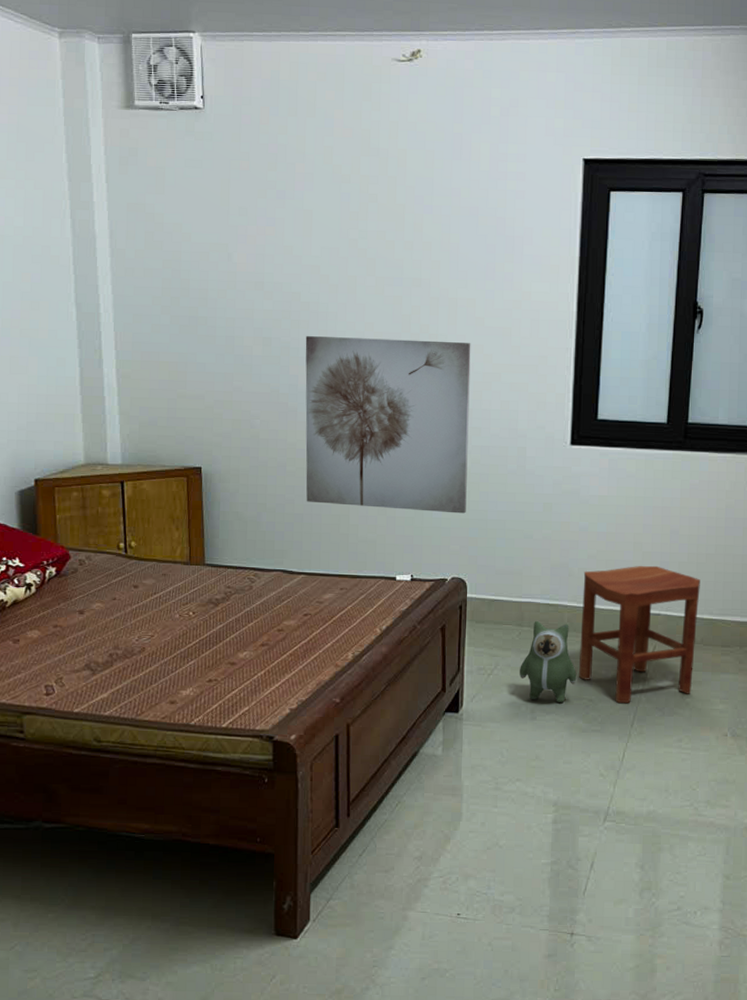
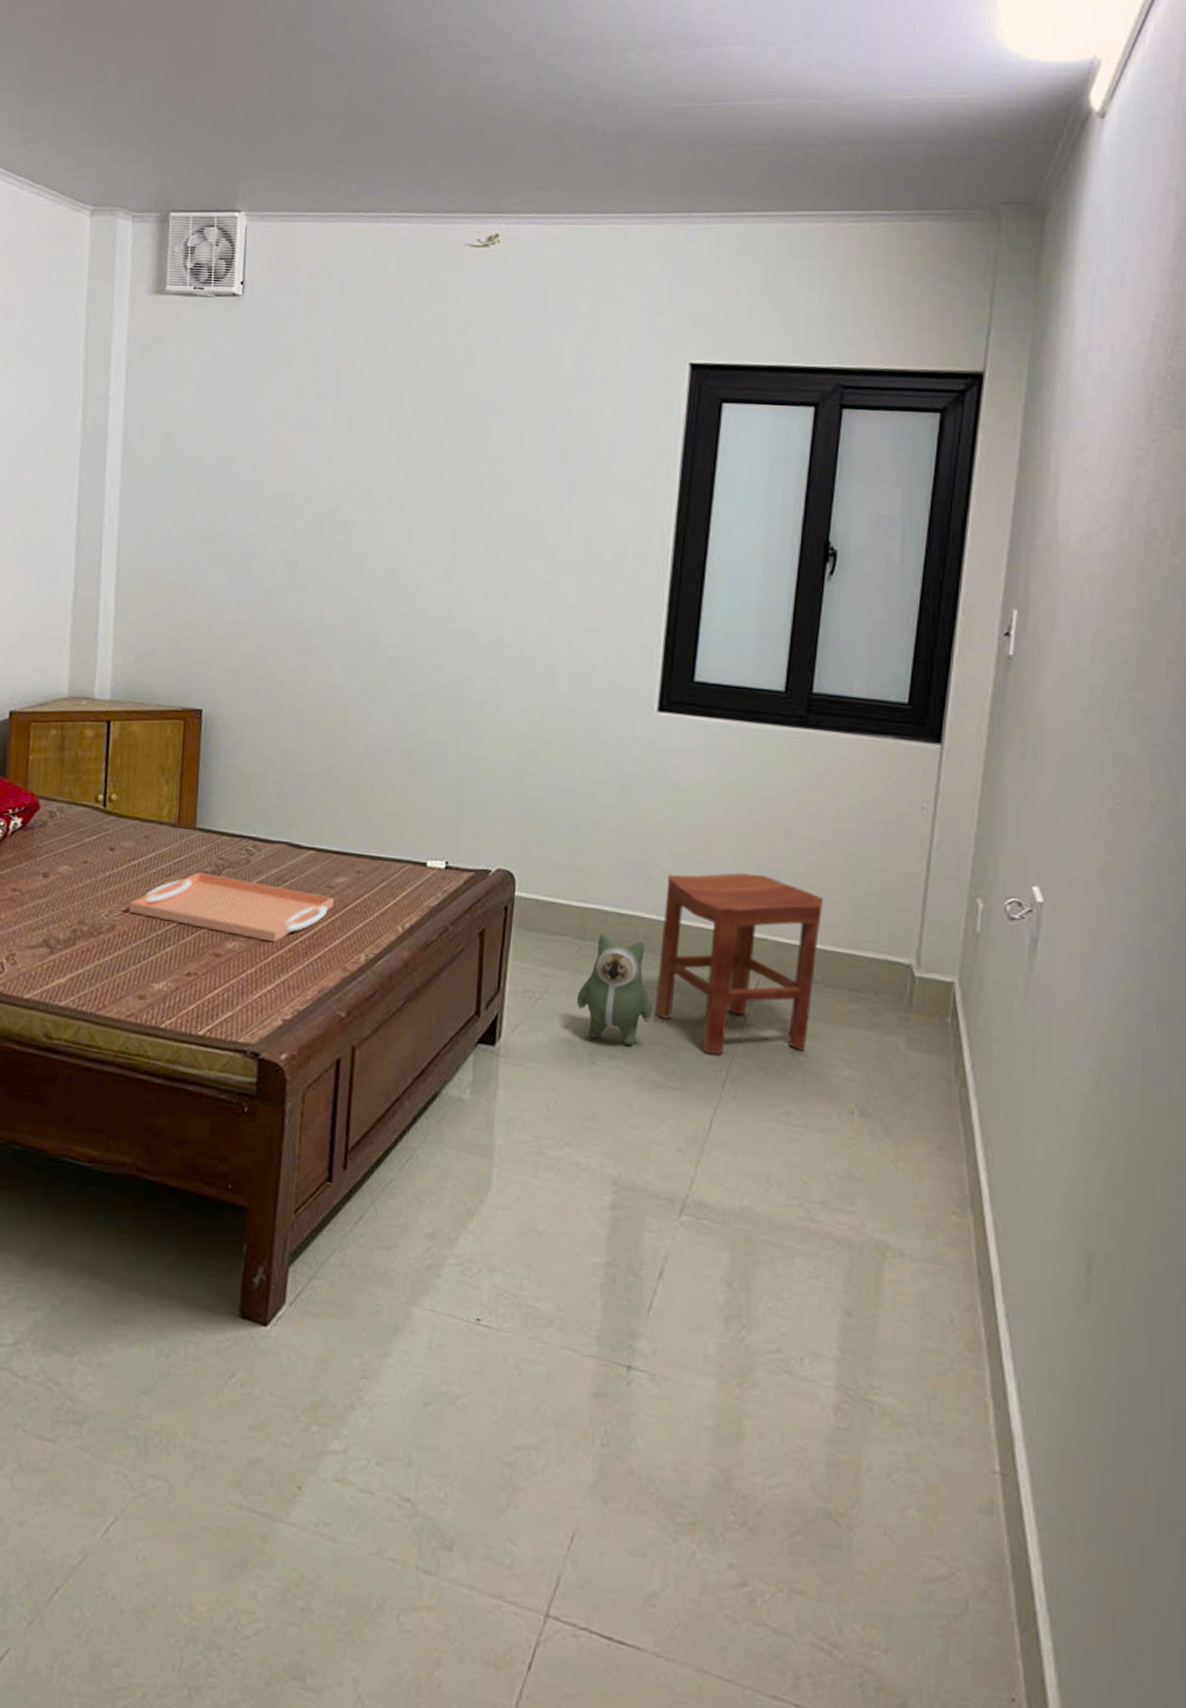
serving tray: none [154,599,324,650] -> present [128,872,334,943]
wall art: present [305,336,471,514] -> none [323,560,539,789]

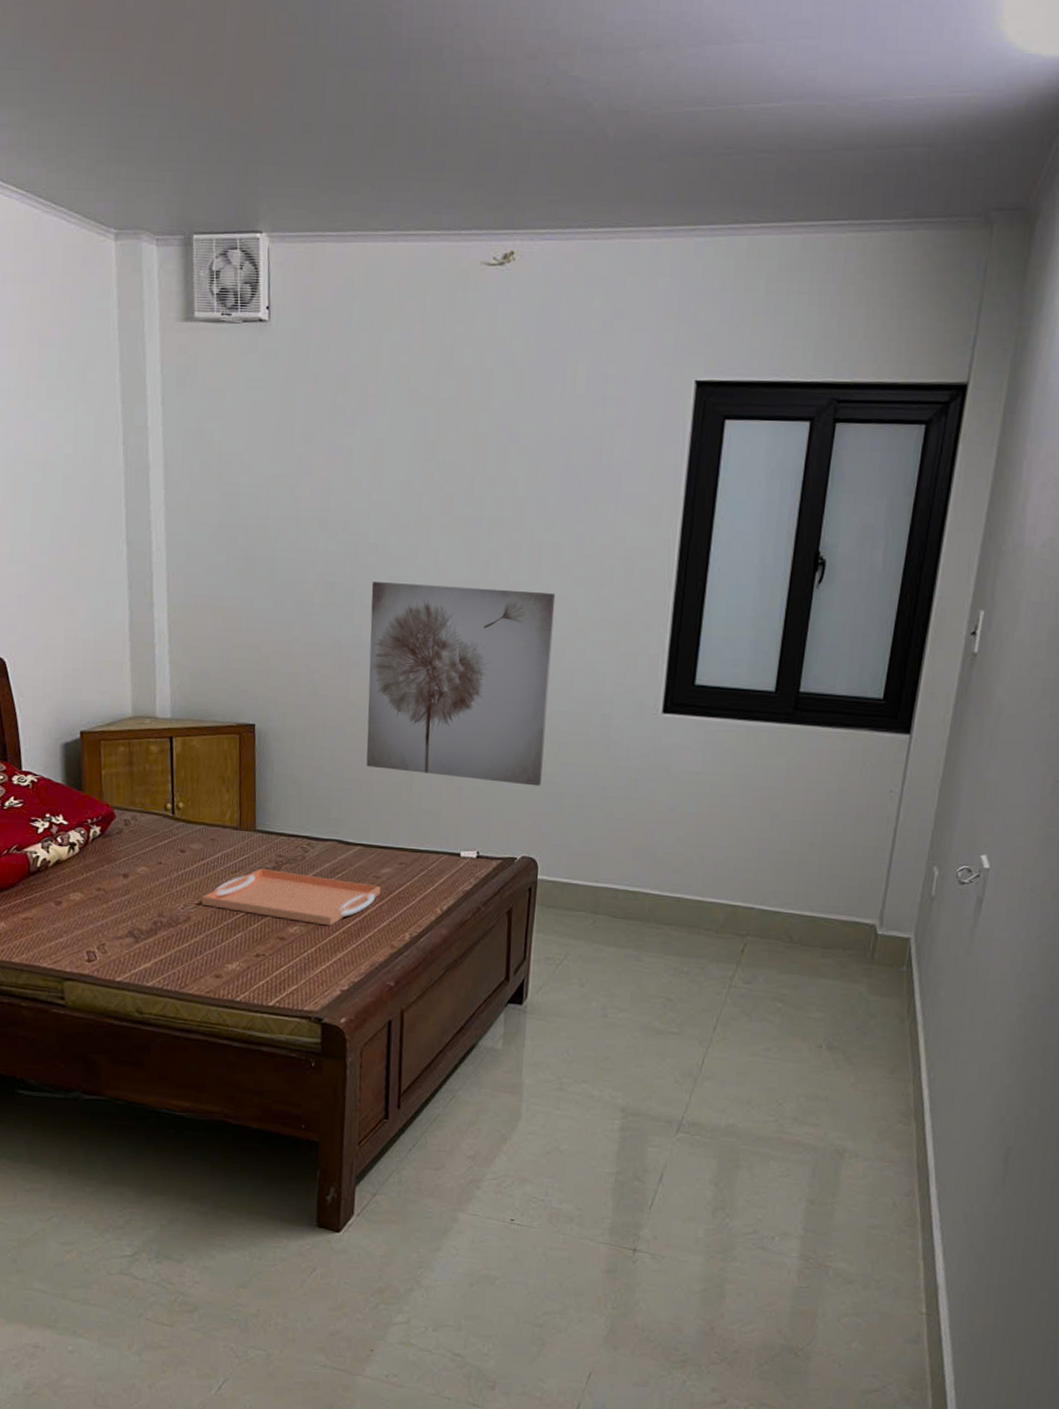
wall art: none [323,560,539,789] -> present [366,582,556,786]
plush toy: present [577,933,653,1046] -> none [591,908,656,1000]
stool: present [655,873,823,1055] -> none [658,853,803,1005]

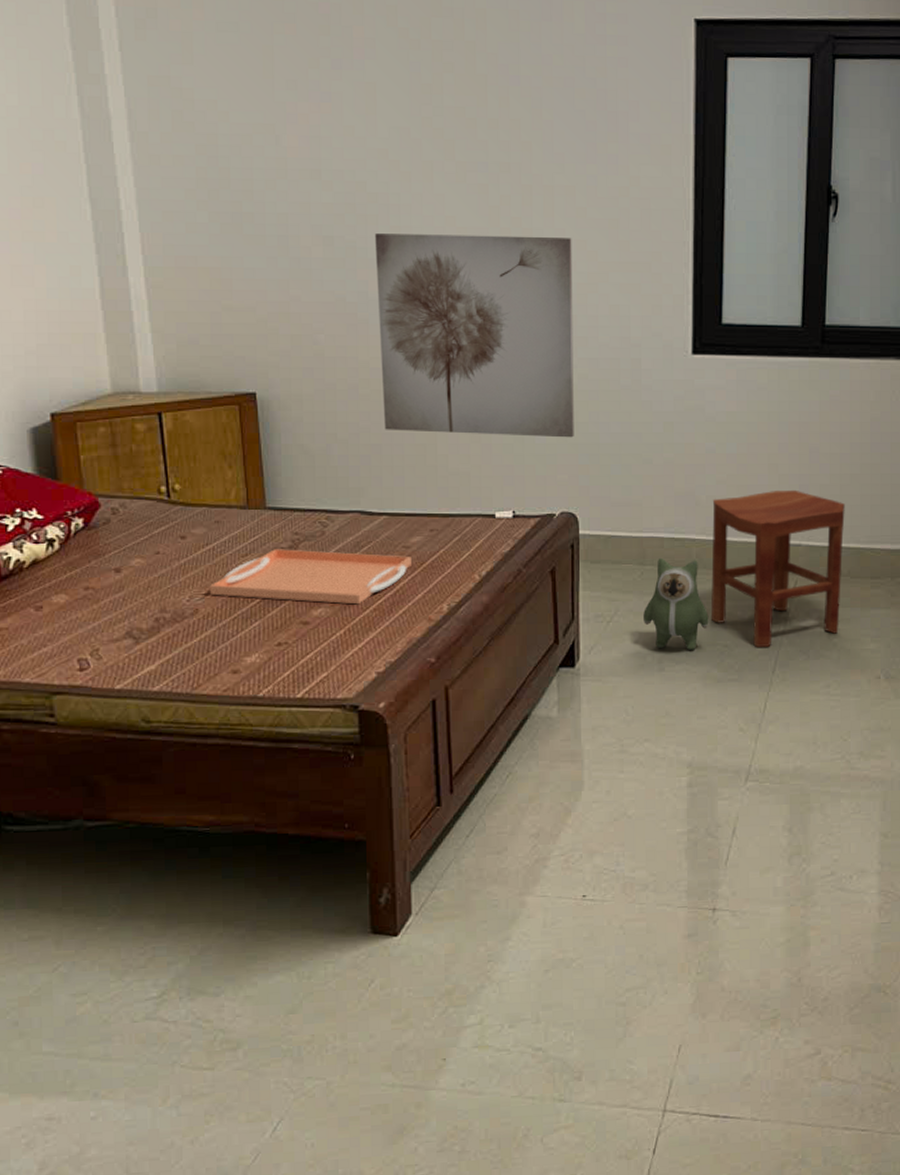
plush toy: none [591,908,656,1000] -> present [644,557,709,650]
stool: none [658,853,803,1005] -> present [711,489,845,647]

